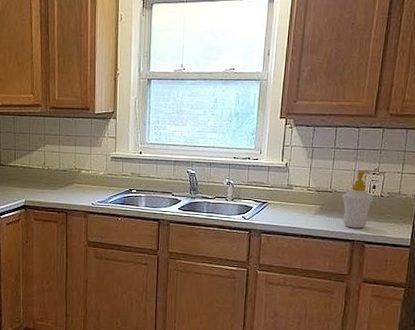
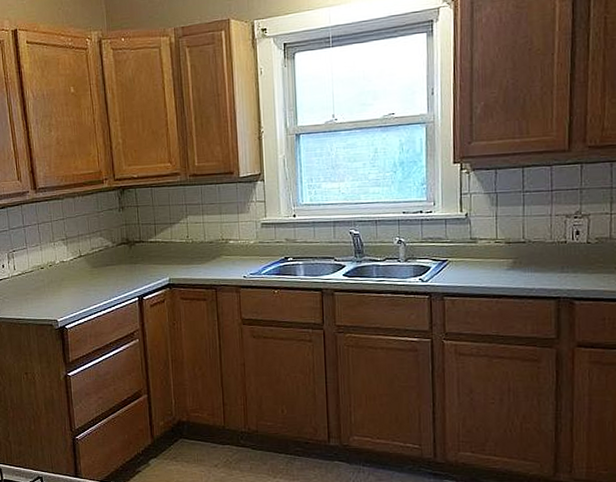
soap bottle: present [342,170,374,229] -> none [538,214,579,283]

